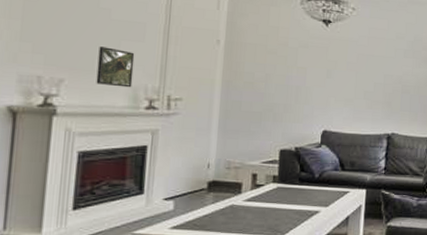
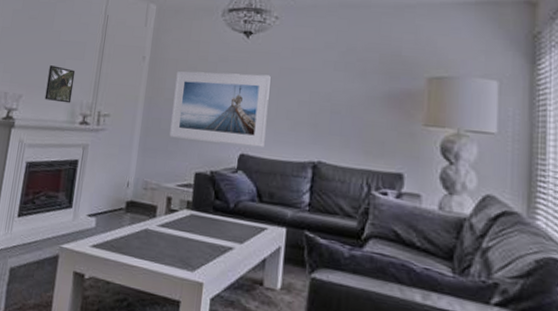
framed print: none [251,55,349,124] -> present [169,71,271,148]

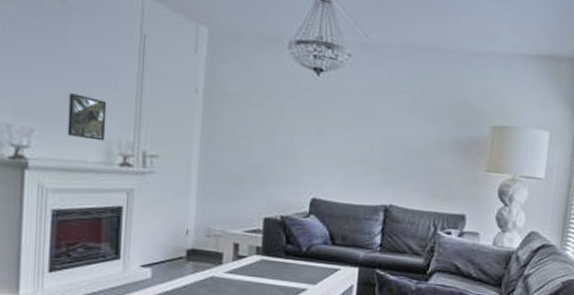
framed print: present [169,71,271,148] -> none [233,108,343,192]

